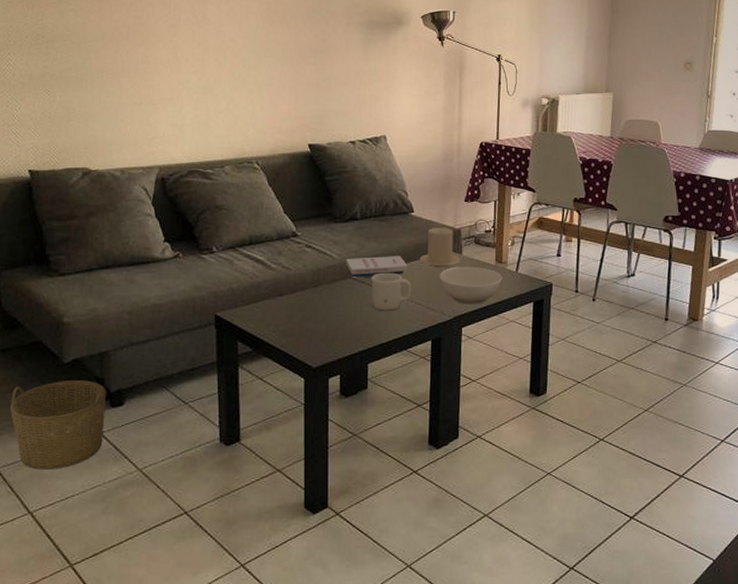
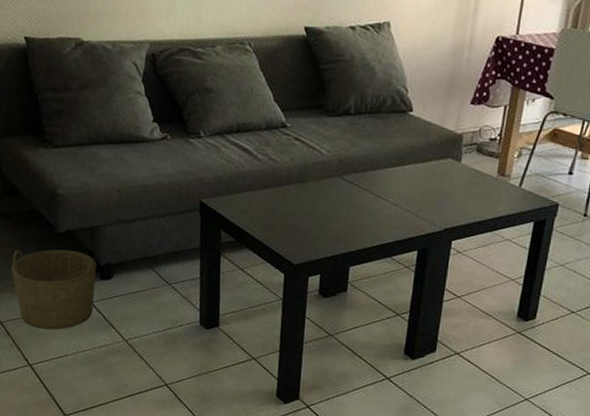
books: present [346,256,408,278] -> none [335,155,401,179]
mug: present [371,272,412,311] -> none [358,174,403,215]
candle: present [419,227,461,268] -> none [413,130,459,175]
bowl: present [439,267,502,305] -> none [433,176,503,218]

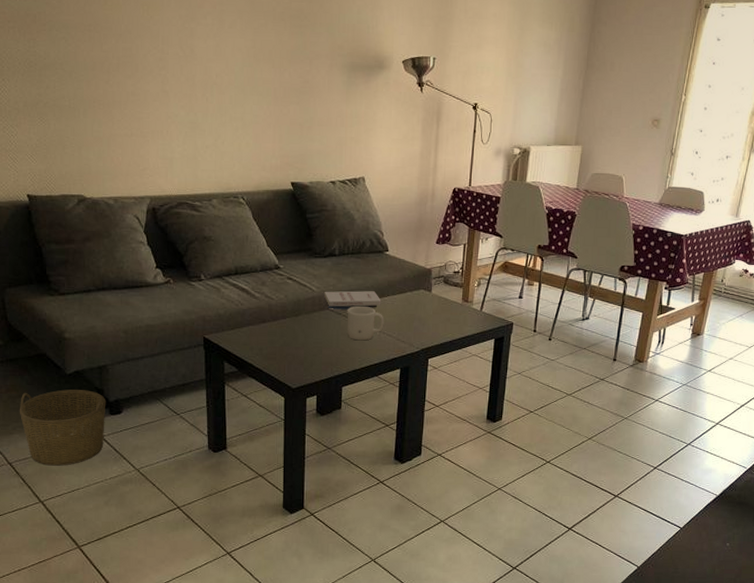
books: none [335,155,401,179] -> present [324,290,381,310]
mug: none [358,174,403,215] -> present [347,305,384,341]

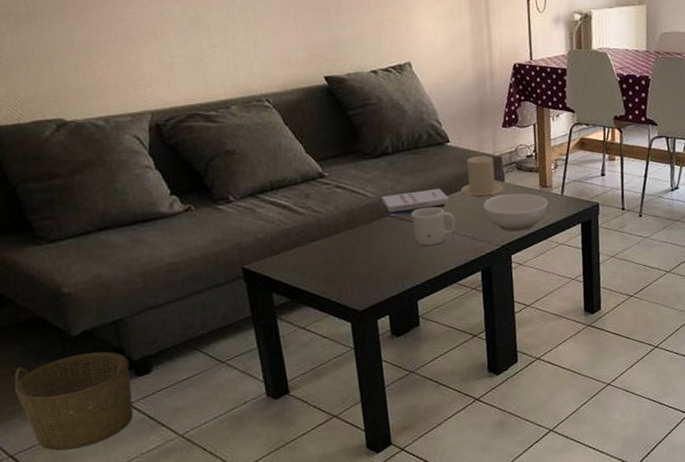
candle: none [392,266,430,304] -> present [460,155,504,197]
bowl: none [410,304,467,339] -> present [483,193,548,232]

